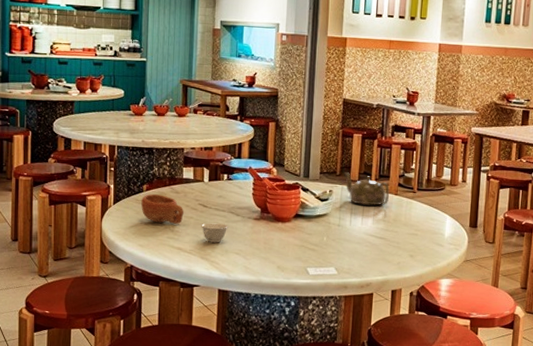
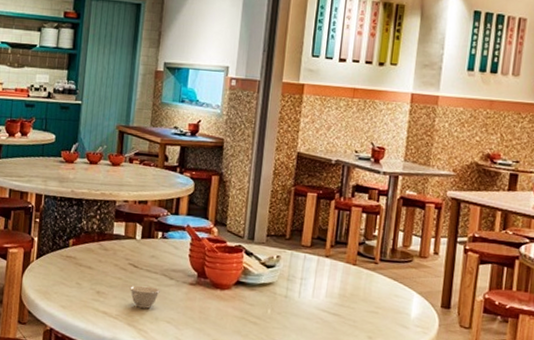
cup: present [141,194,184,224] -> none [65,249,112,285]
teapot: present [344,172,389,206] -> none [295,236,347,277]

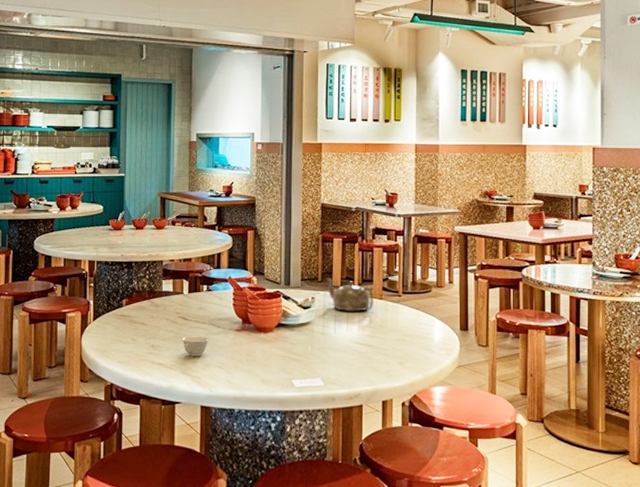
teapot: none [295,236,347,277] -> present [326,278,373,312]

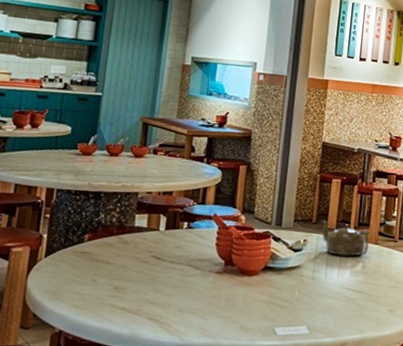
teacup: present [181,336,209,357] -> none [152,277,185,301]

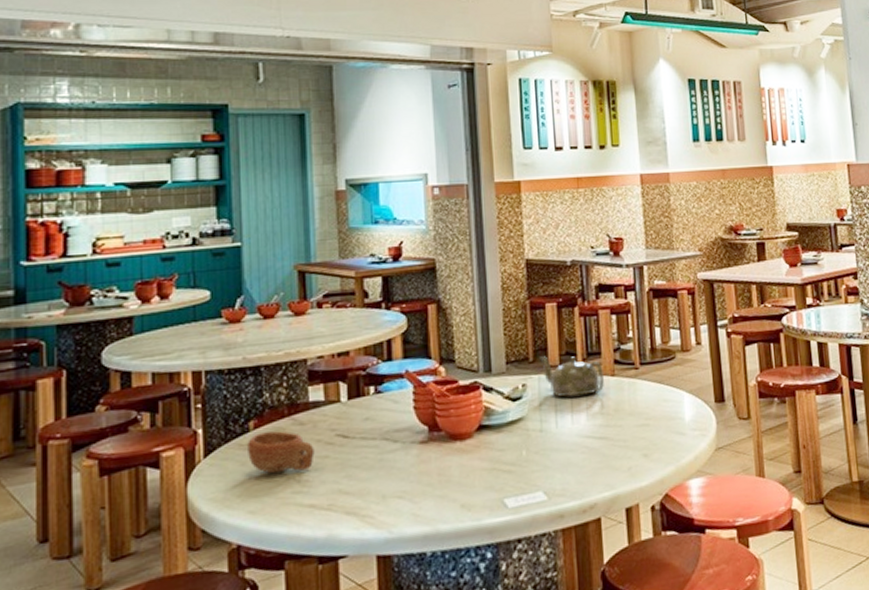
cup: none [79,245,133,280] -> present [247,431,315,474]

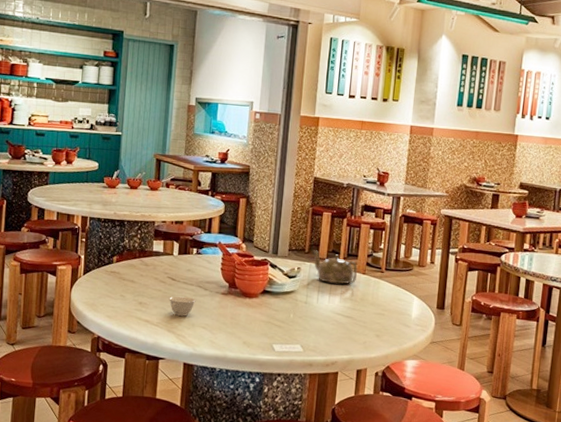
cup: present [247,431,315,474] -> none [110,266,153,297]
teacup: none [342,457,383,489] -> present [169,296,196,316]

